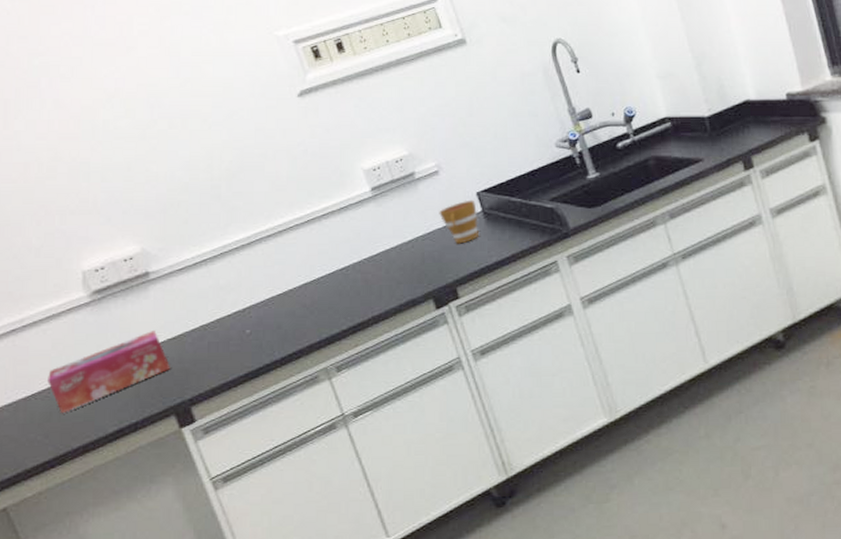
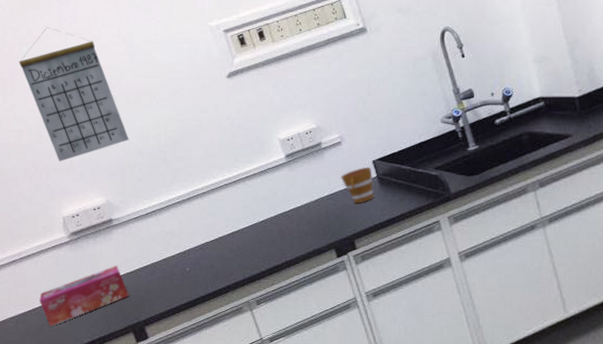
calendar: none [27,36,173,201] -> present [19,27,129,162]

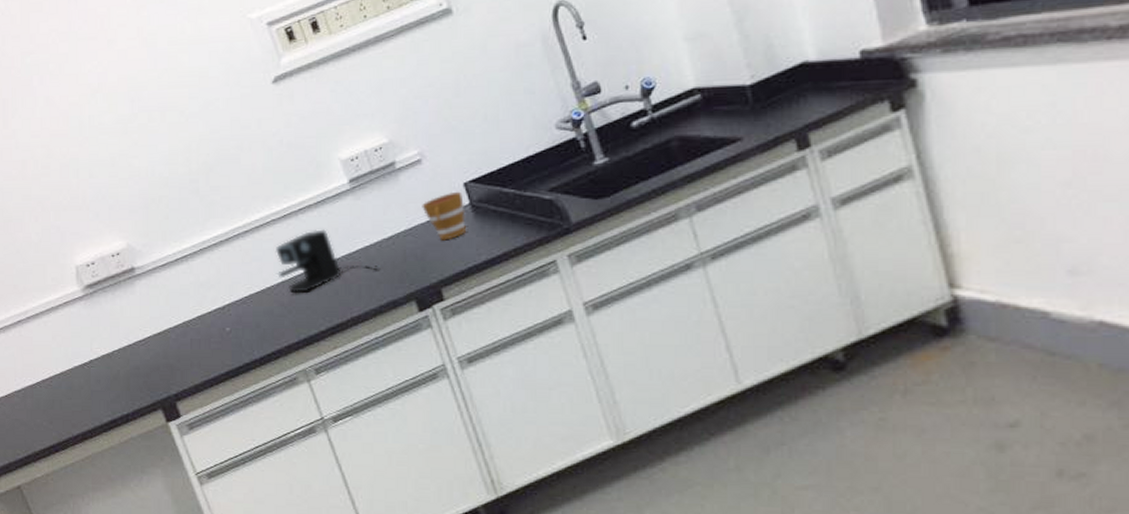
calendar: present [19,27,129,162] -> none [21,32,153,198]
tissue box: present [39,266,129,327] -> none [50,326,156,402]
coffee maker: none [226,193,308,242] -> present [275,229,379,294]

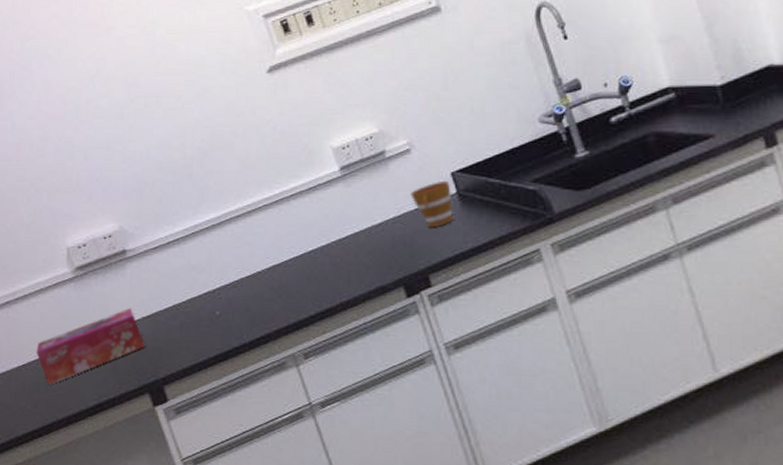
tissue box: none [50,326,156,402] -> present [36,308,145,385]
coffee maker: present [275,229,379,294] -> none [266,215,369,278]

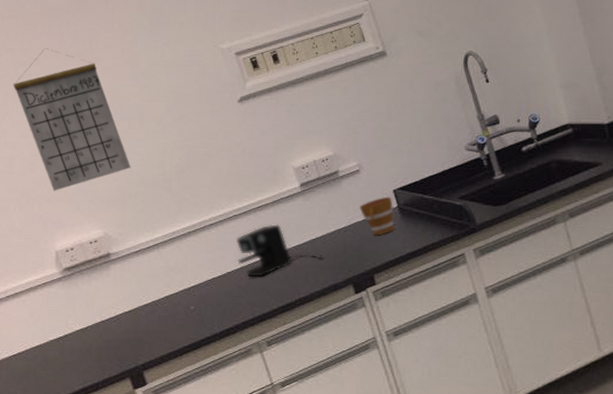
calendar: none [20,18,148,180] -> present [13,48,131,191]
tissue box: present [36,308,145,385] -> none [26,304,126,373]
coffee maker: none [266,215,369,278] -> present [236,224,323,278]

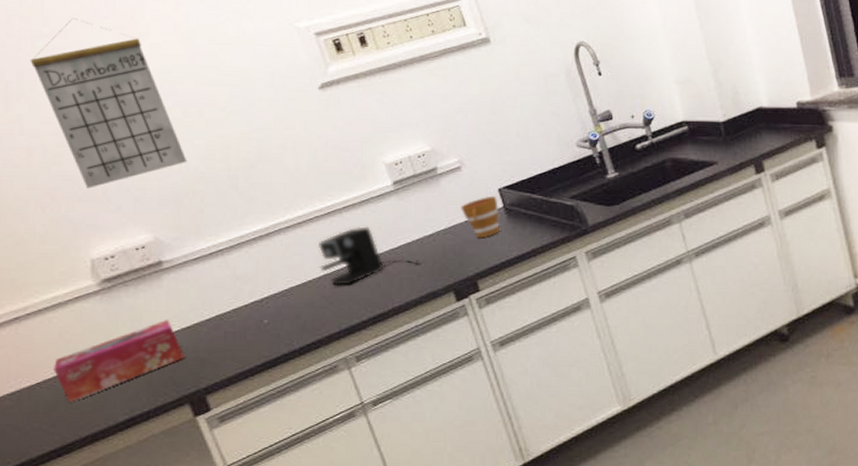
tissue box: none [26,304,126,373] -> present [54,320,184,403]

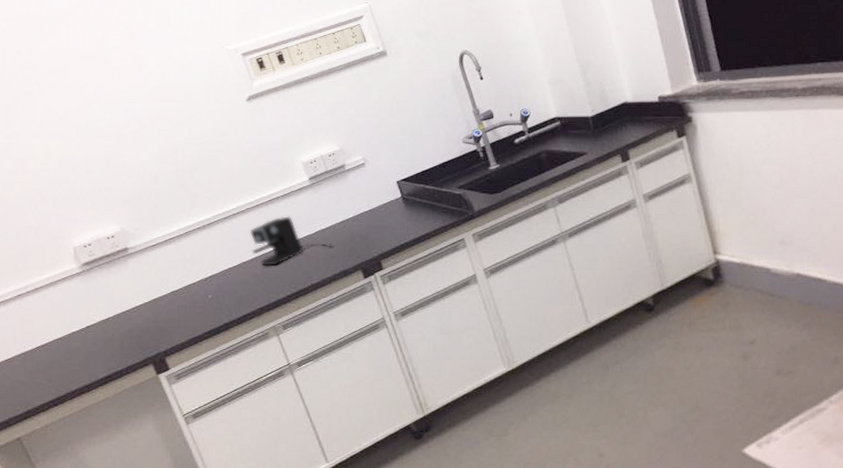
calendar: present [30,18,187,189] -> none [21,51,144,190]
tissue box: present [54,320,184,403] -> none [49,296,147,363]
cup: present [461,195,501,238] -> none [365,187,400,224]

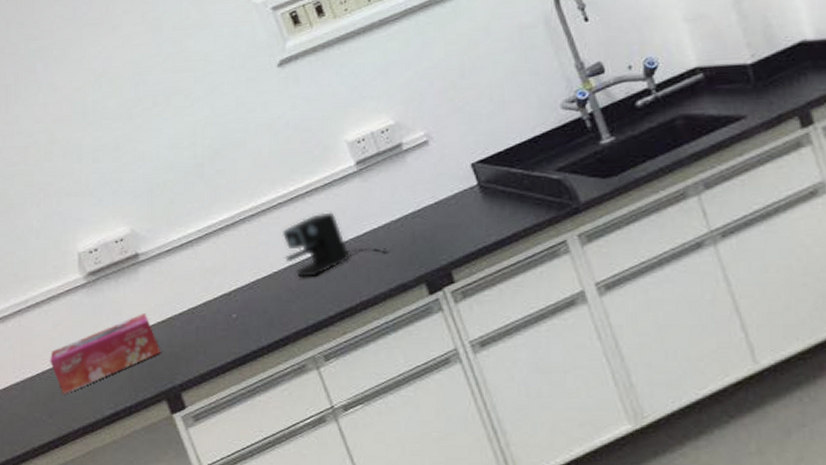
tissue box: none [49,296,147,363] -> present [50,314,160,395]

